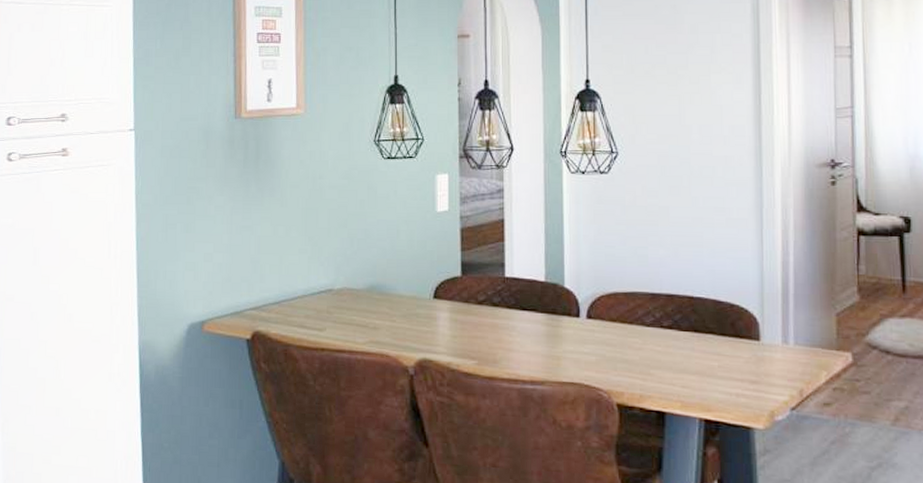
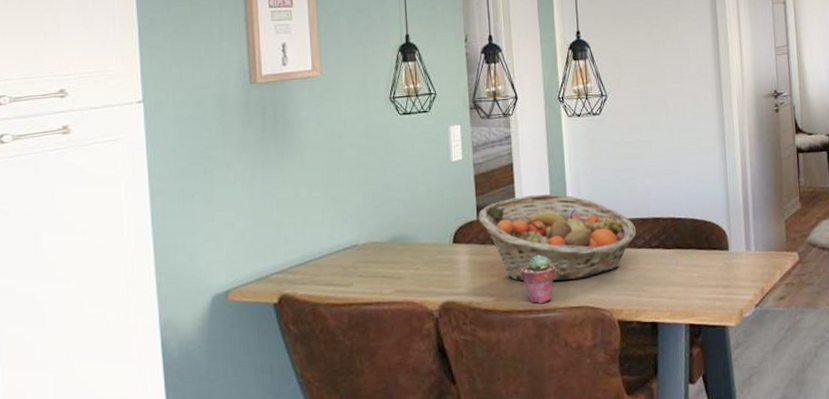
fruit basket: none [462,255,645,353] -> present [478,194,637,282]
potted succulent: none [507,321,546,374] -> present [521,255,556,304]

